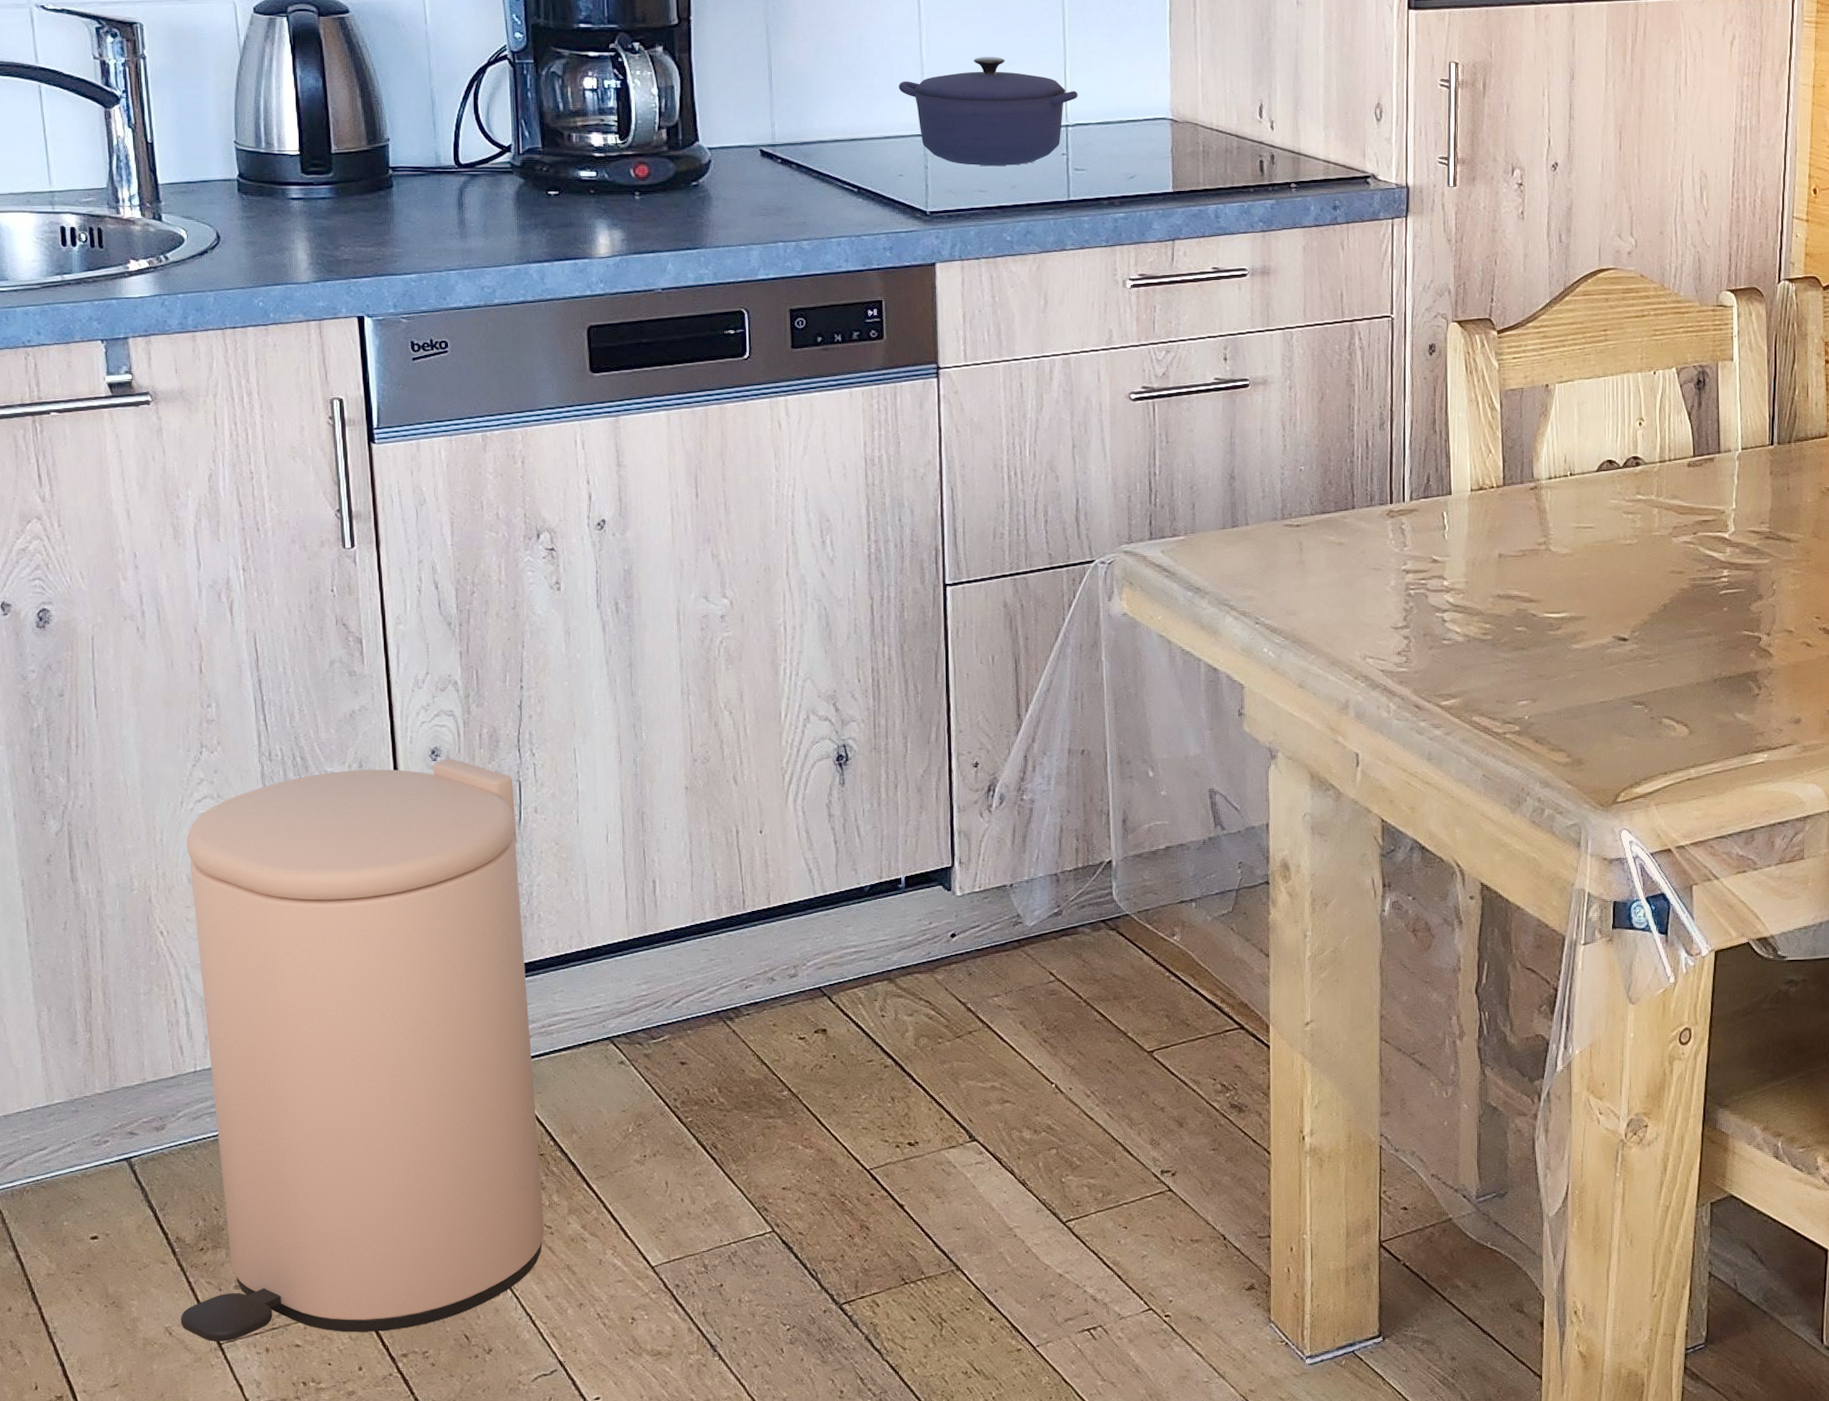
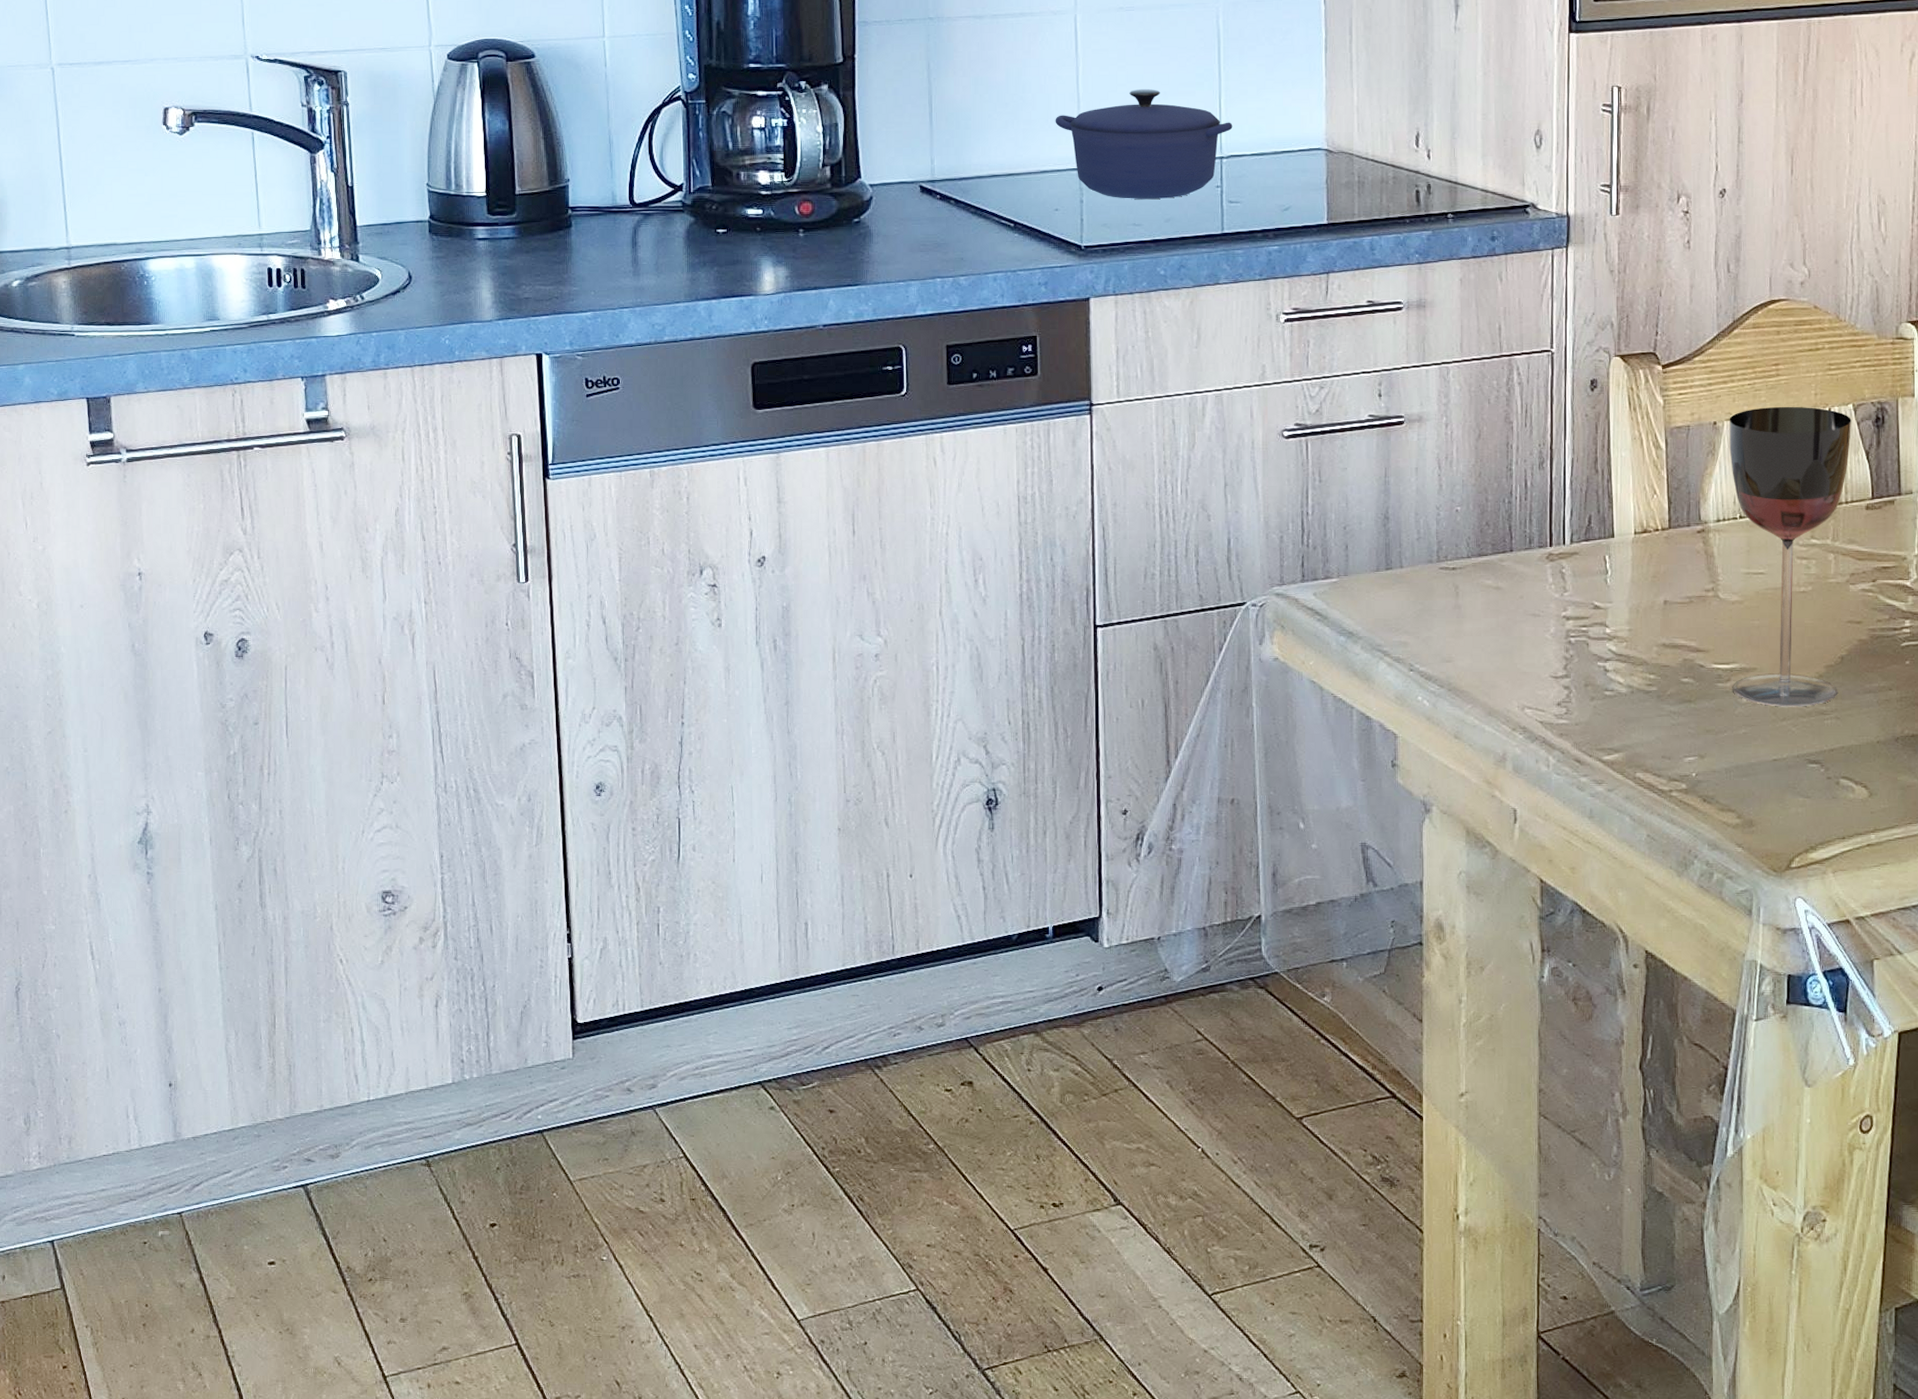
pedal bin: present [180,759,545,1342] -> none [348,794,695,1375]
wineglass: none [1560,369,1675,653] -> present [1729,406,1851,707]

